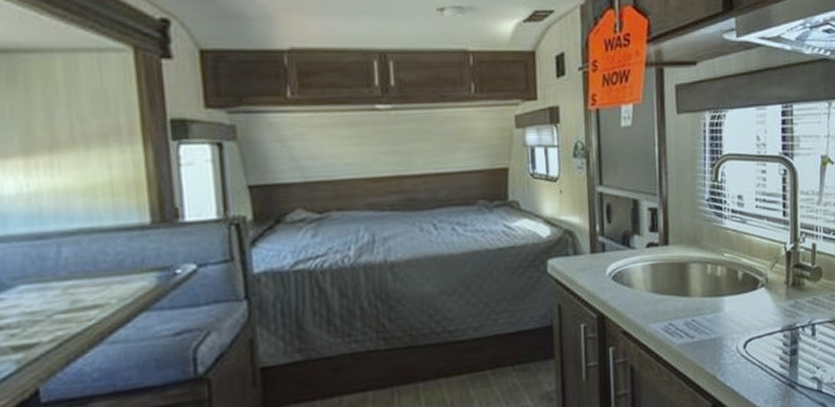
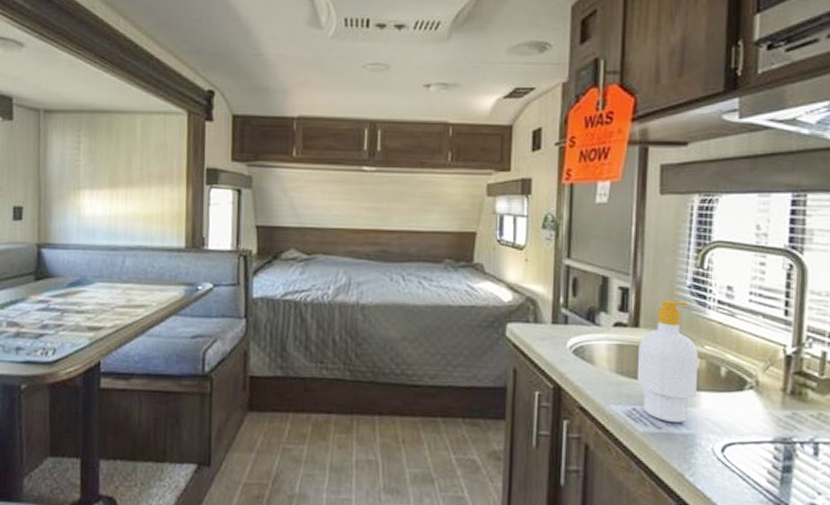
soap bottle: none [669,215,721,330] -> present [637,300,699,424]

